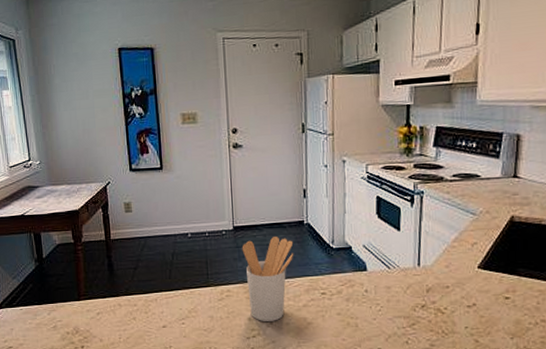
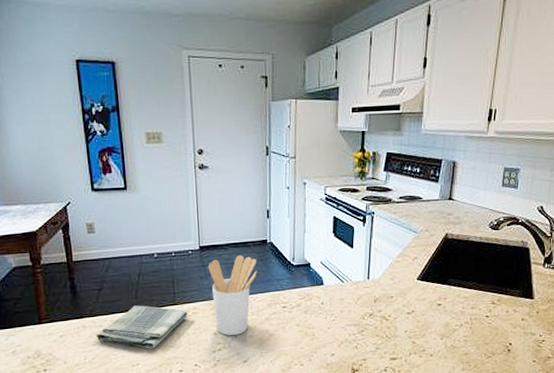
dish towel: none [130,285,221,331] -> present [95,305,188,349]

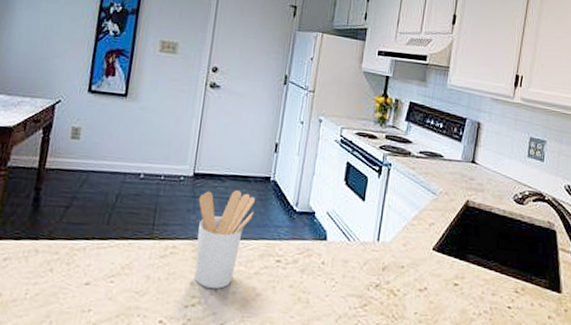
dish towel: present [95,305,188,349] -> none [47,233,164,292]

